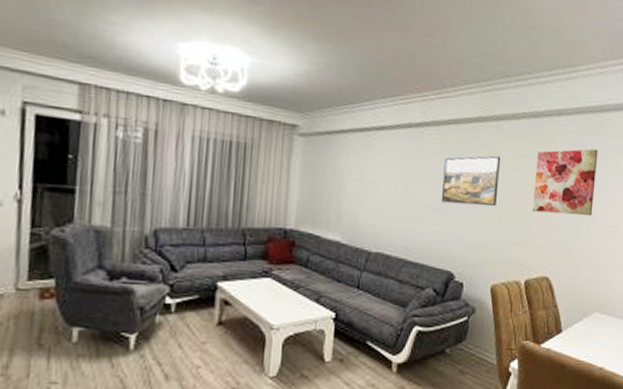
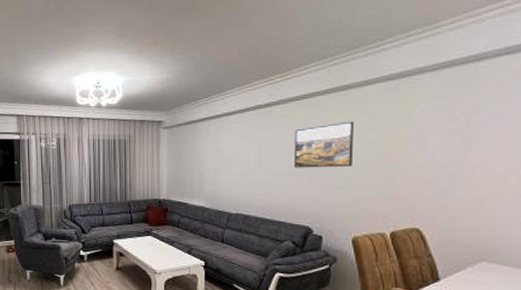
wall art: present [532,148,598,217] -> none [393,99,474,168]

